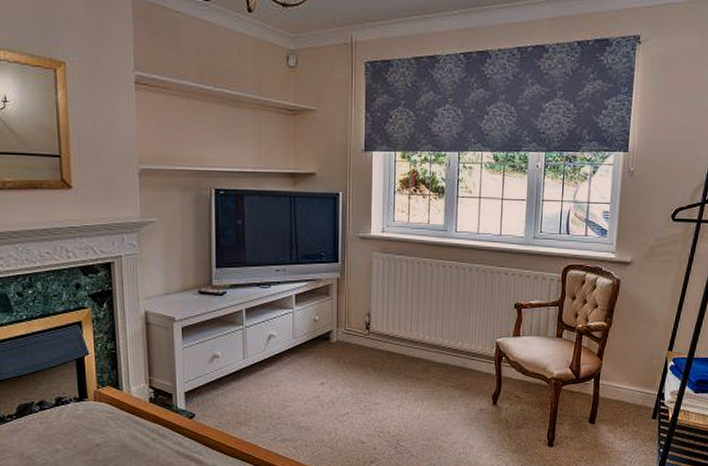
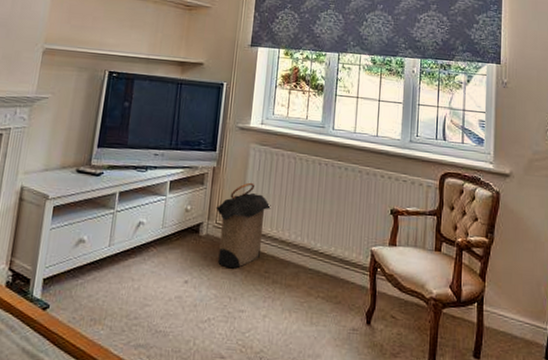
laundry hamper: none [343,289,398,369] -> present [216,182,271,269]

